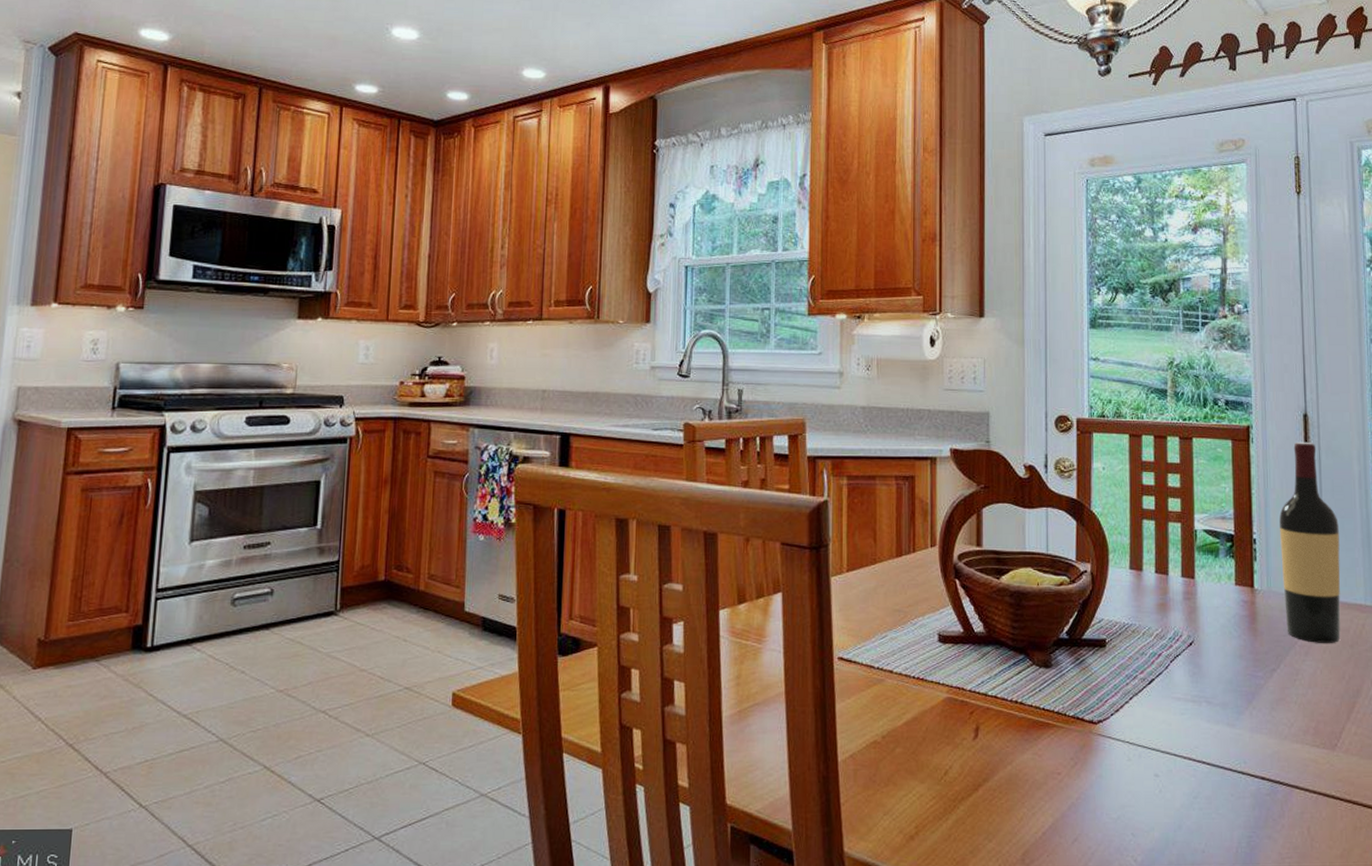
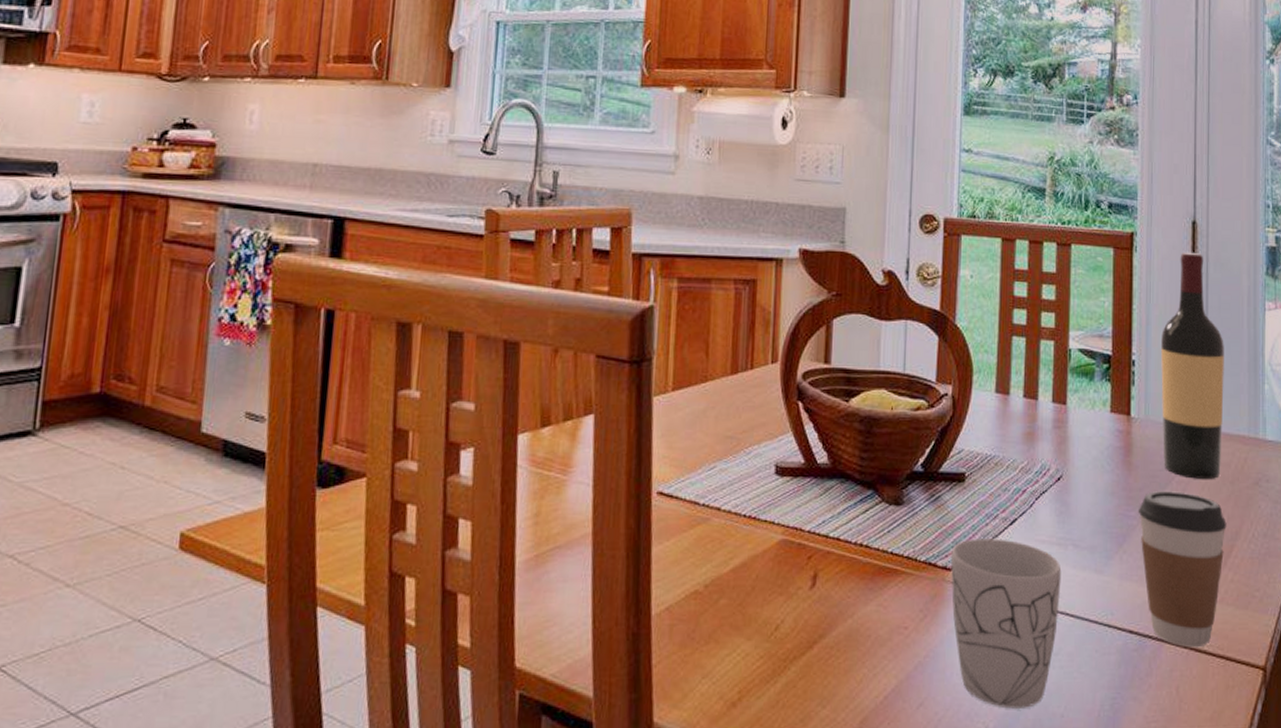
mug: none [1097,696,1197,844] -> present [951,539,1062,709]
coffee cup: none [1264,654,1348,793] -> present [1138,491,1227,648]

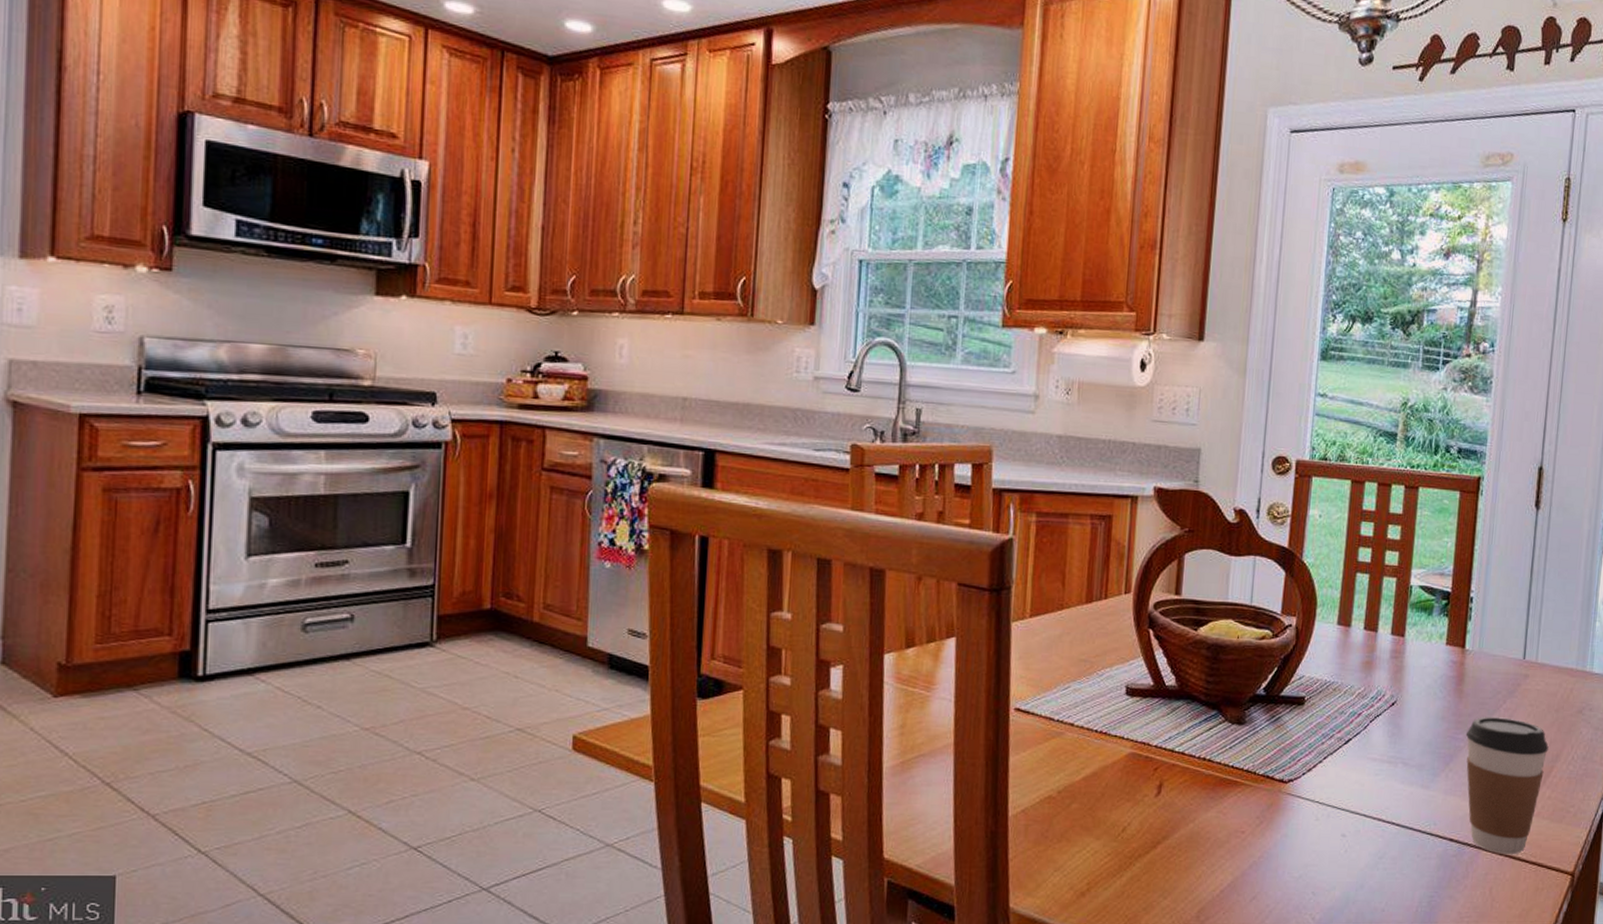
mug: present [951,539,1062,709] -> none [1287,755,1391,903]
wine bottle: present [1161,252,1224,480] -> none [1493,496,1561,708]

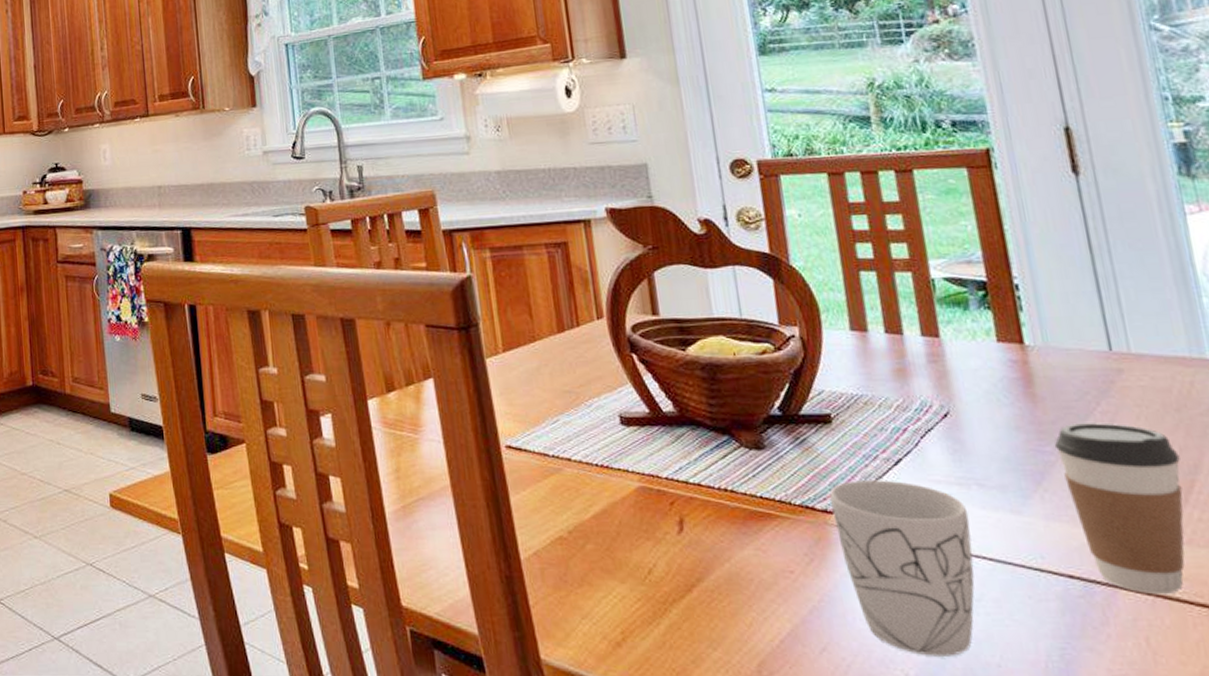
mug: none [1287,755,1391,903] -> present [830,480,975,656]

